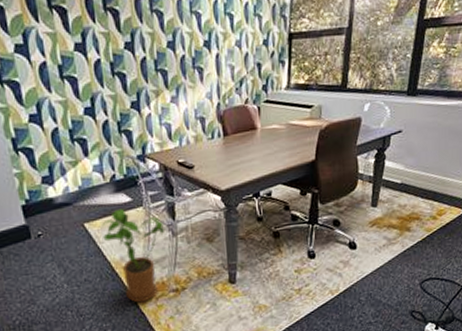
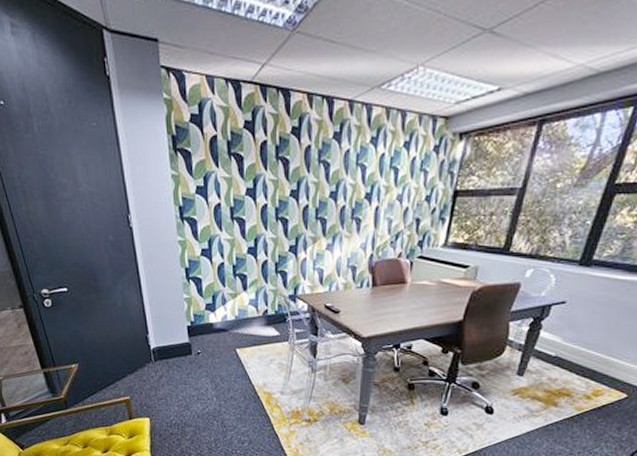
house plant: present [102,208,165,303] -> none [251,341,306,426]

